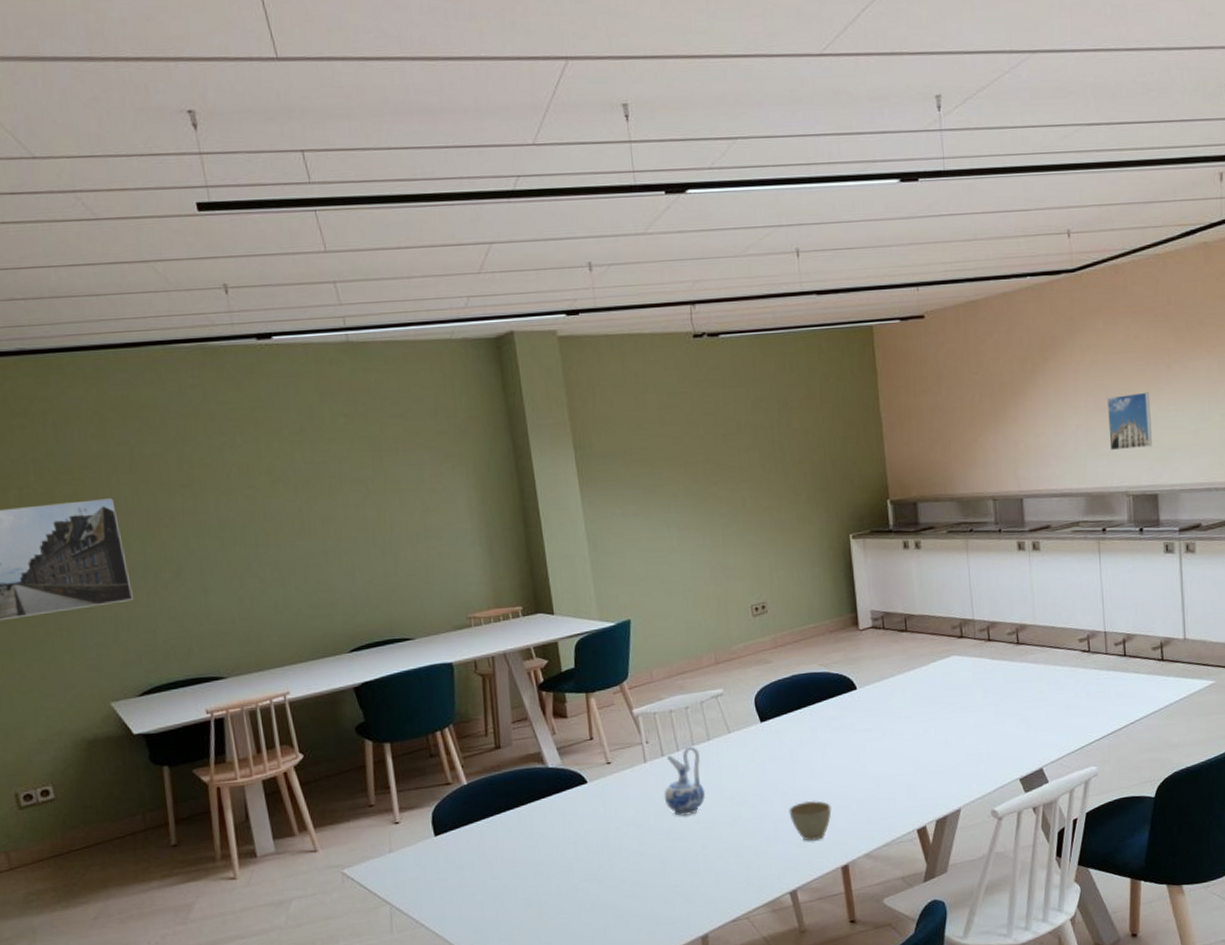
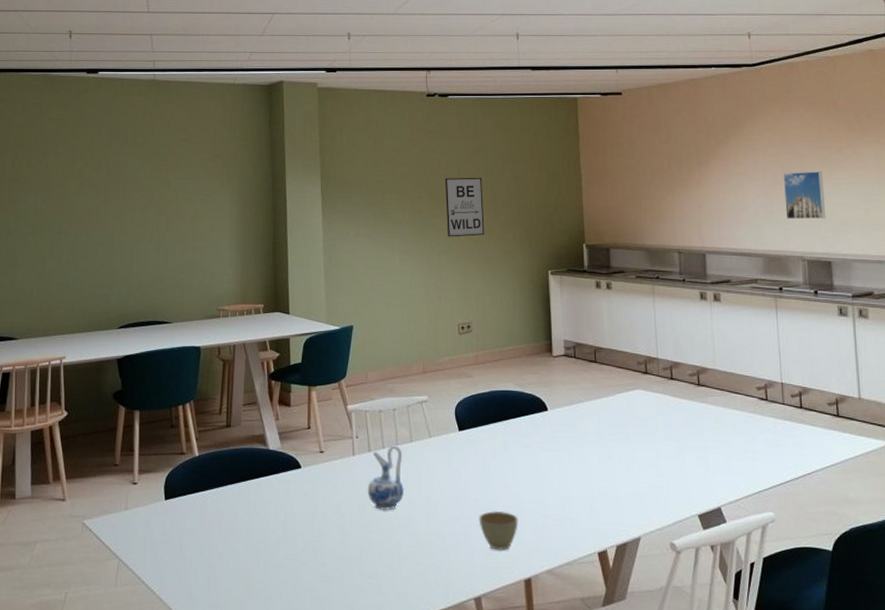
wall art: none [723,432,774,507] -> present [445,177,485,237]

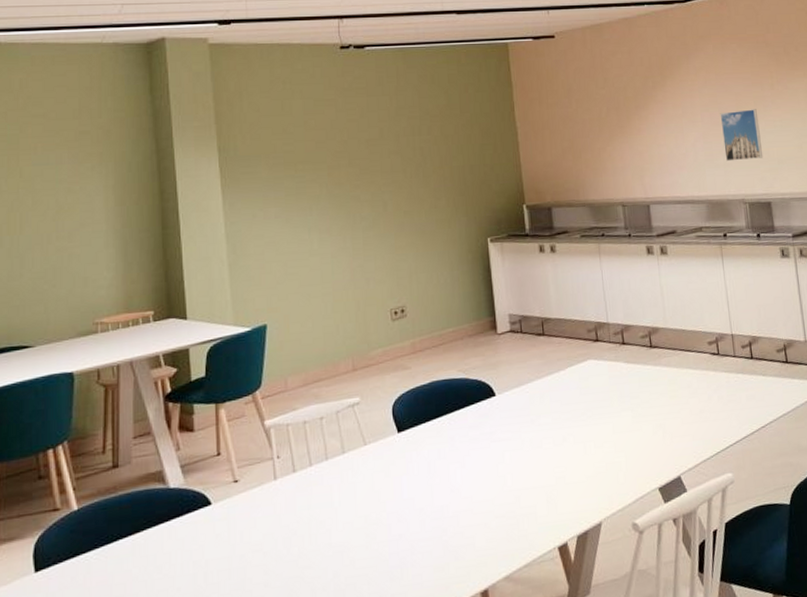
ceramic pitcher: present [367,445,405,511] -> none [294,460,339,541]
wall art: present [445,177,485,237] -> none [366,138,415,210]
cup: present [479,510,518,550] -> none [426,517,471,564]

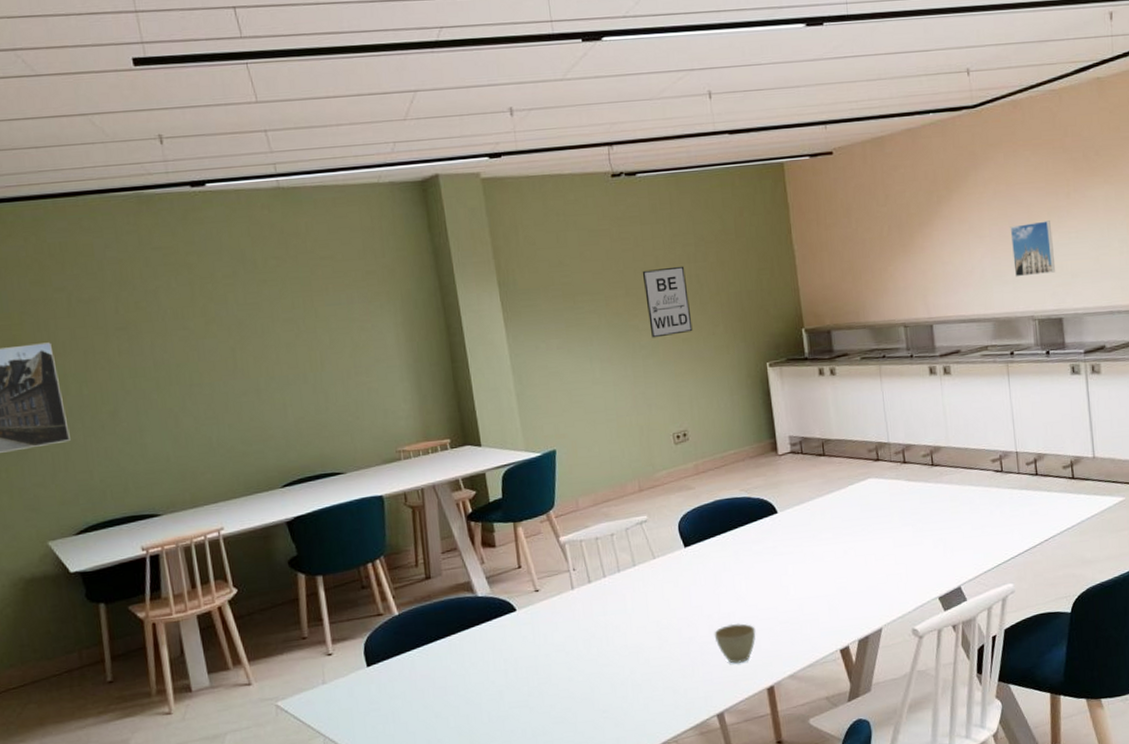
wall art: none [366,138,415,210] -> present [642,266,693,338]
cup: none [426,517,471,564] -> present [714,623,756,664]

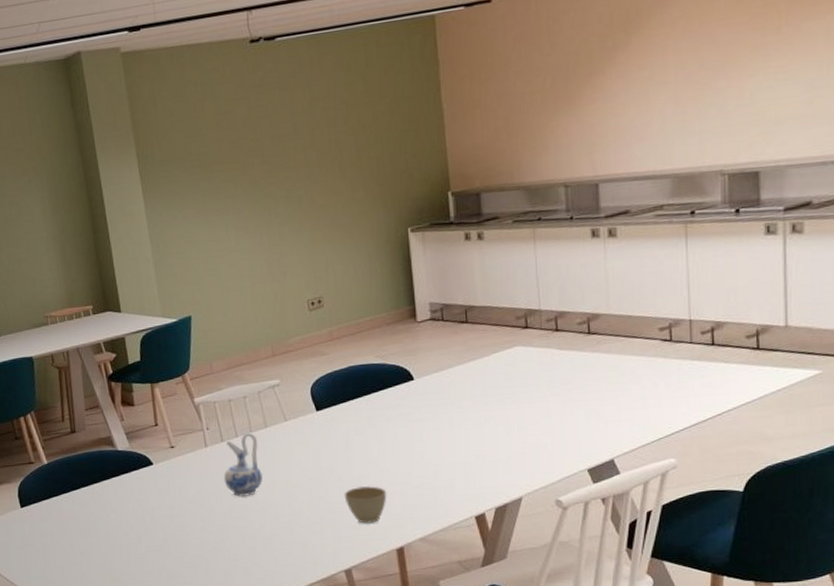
ceramic pitcher: none [591,572,633,642] -> present [223,432,263,498]
wall art: present [642,266,693,338] -> none [279,131,331,206]
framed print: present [1010,220,1056,277] -> none [700,60,755,128]

